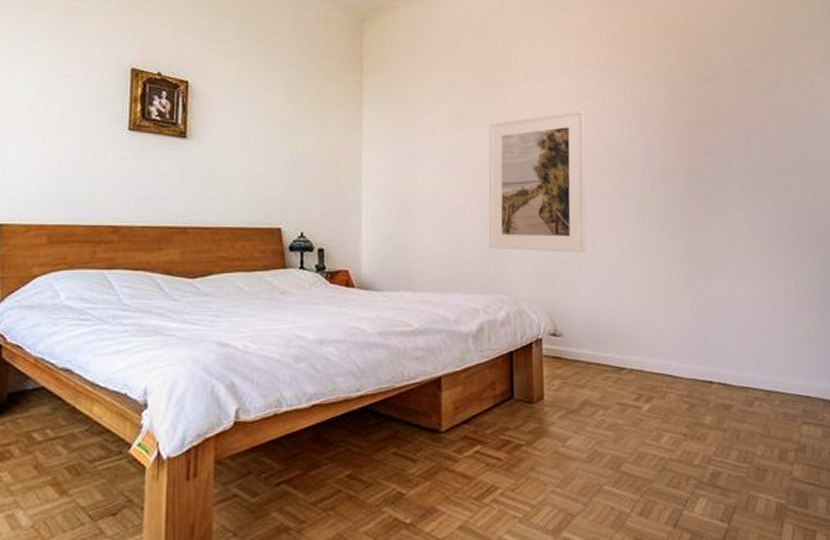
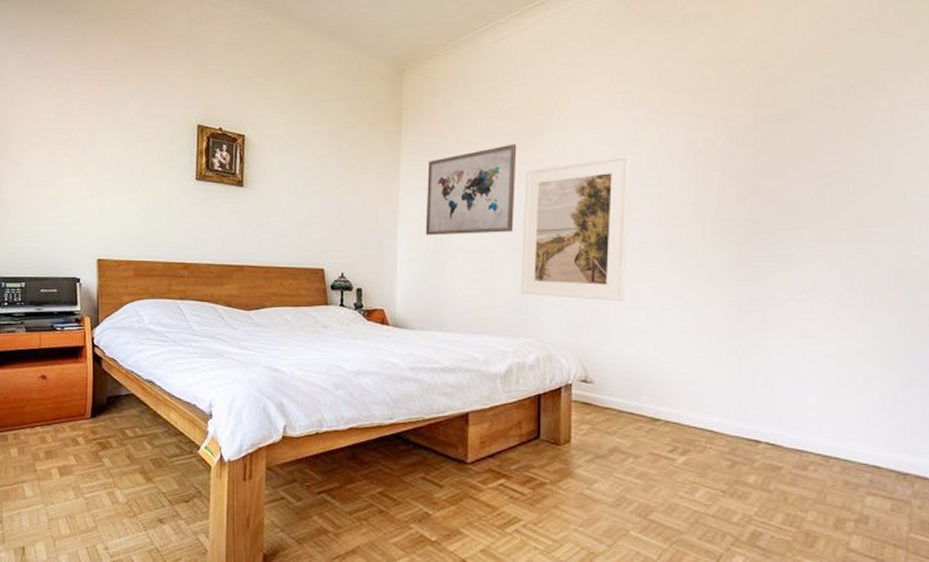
wall art: none [390,97,480,190] -> present [425,144,517,236]

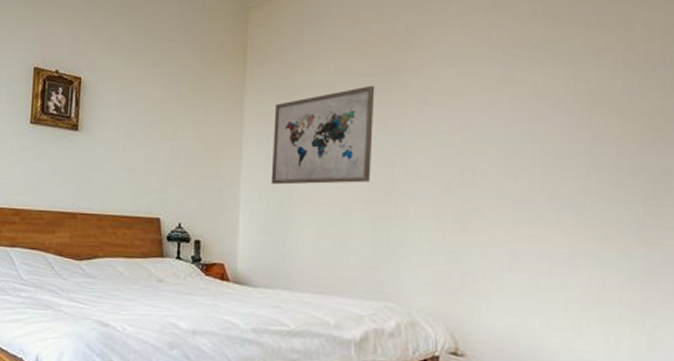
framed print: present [521,155,631,302] -> none [379,97,510,265]

